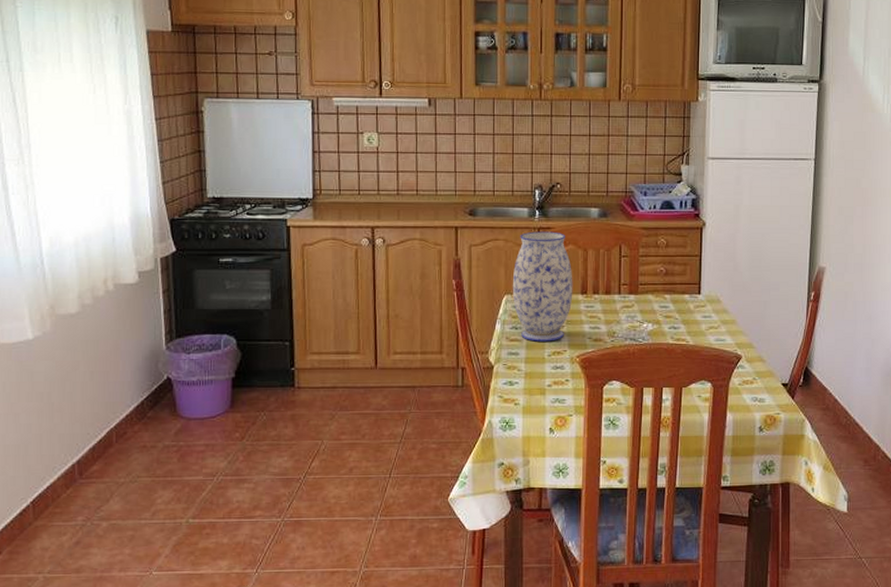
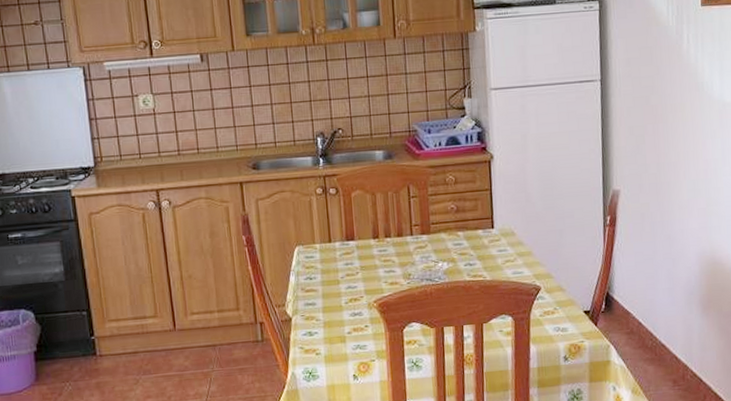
vase: present [512,231,573,342] -> none [302,178,365,291]

